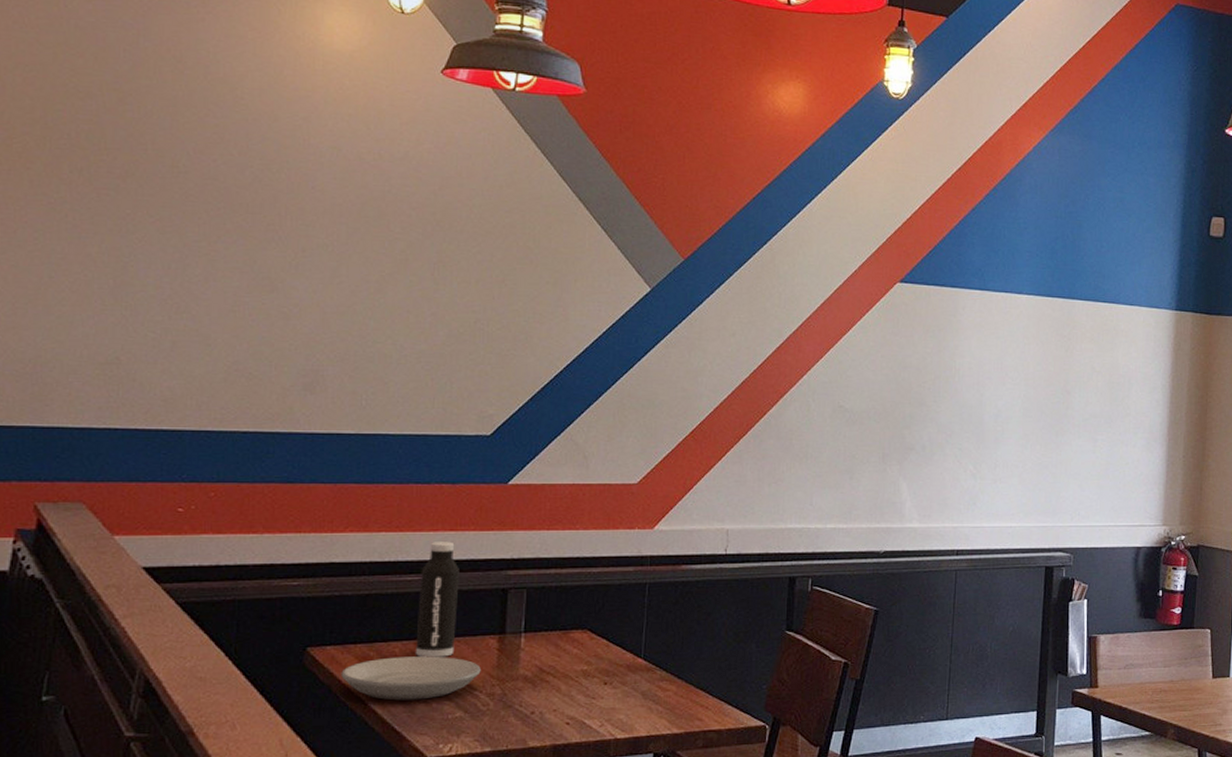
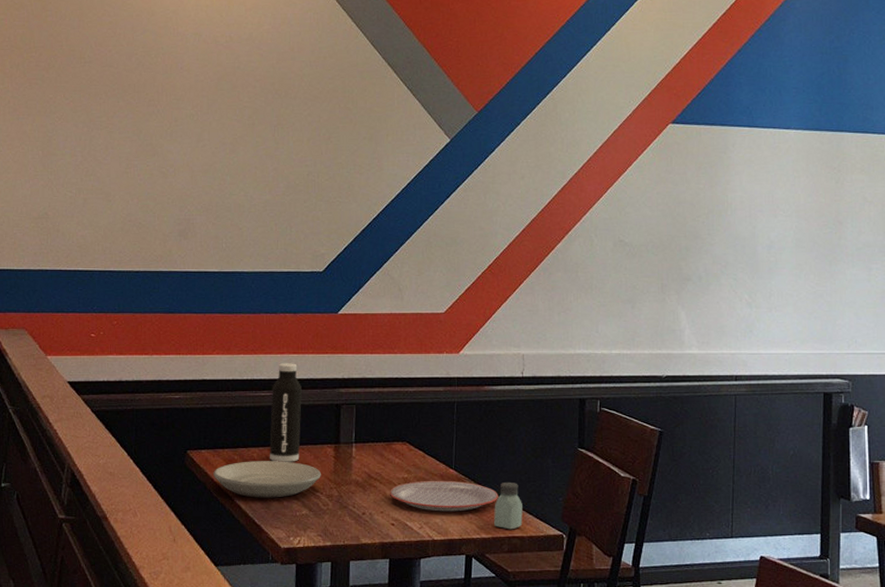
plate: none [564,671,694,707] -> present [389,480,499,512]
saltshaker: none [688,671,721,723] -> present [494,483,523,530]

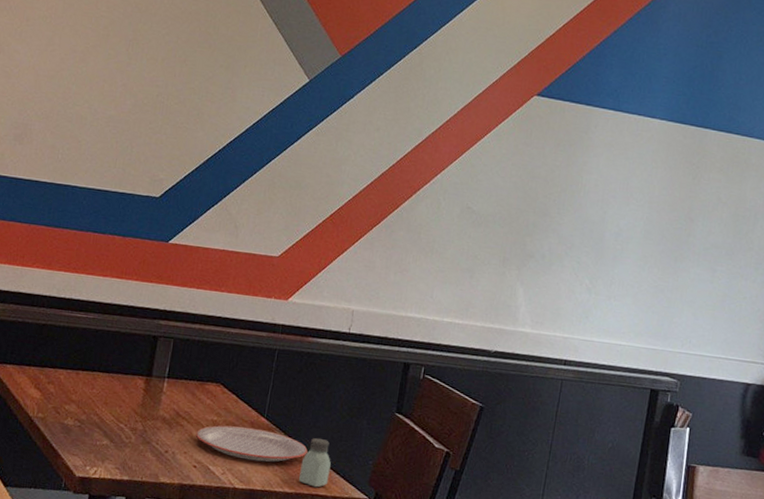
plate: present [213,461,321,498] -> none [15,382,128,425]
water bottle: present [269,363,302,462] -> none [76,286,120,390]

